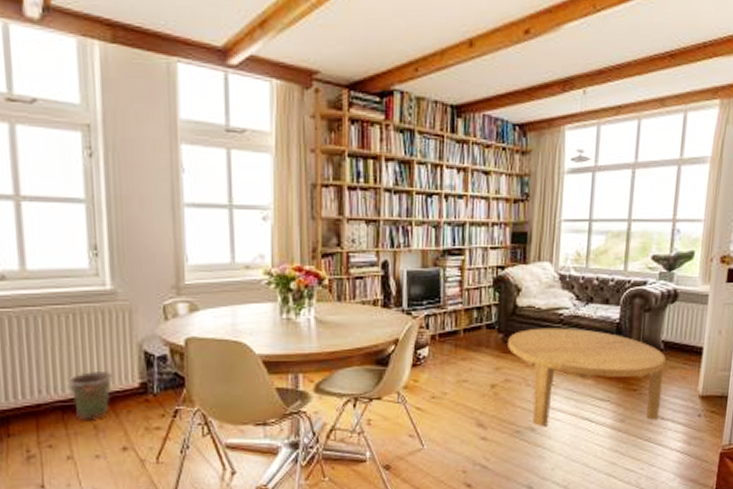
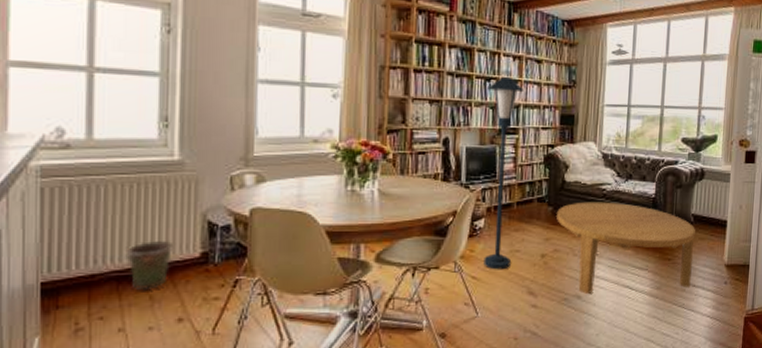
floor lamp: none [428,192,471,401] -> present [483,77,525,270]

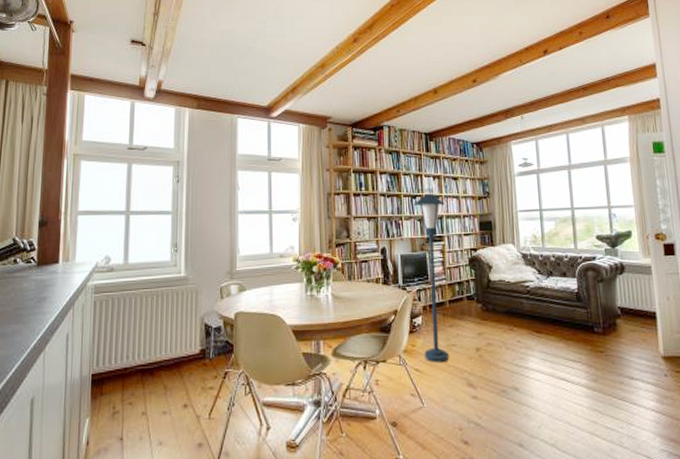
bucket: present [124,239,174,291] -> none [147,339,181,381]
coffee table: present [557,201,695,295] -> none [486,297,628,387]

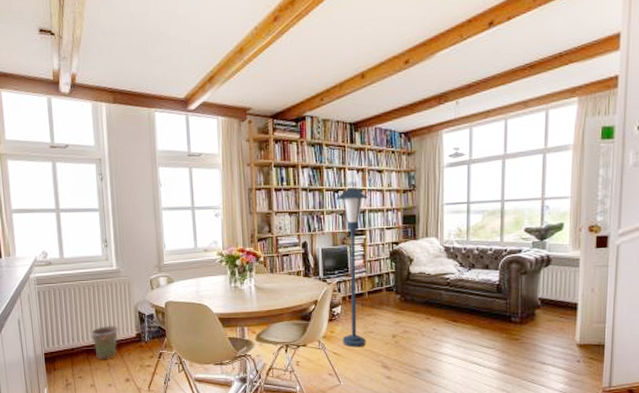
bucket: none [147,339,181,381] -> present [89,325,119,360]

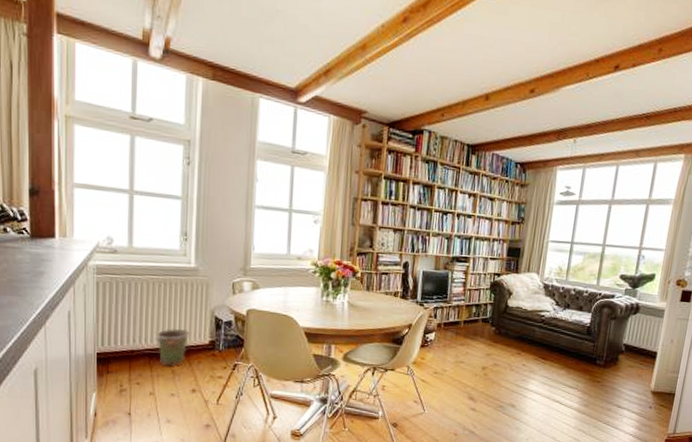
floor lamp: present [336,188,369,348] -> none [432,212,477,377]

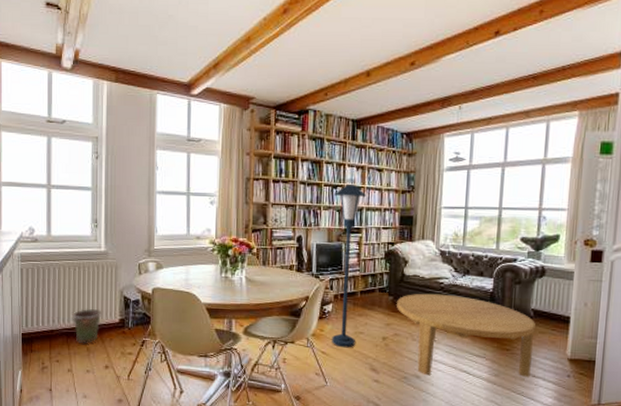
floor lamp: none [432,212,477,377] -> present [332,185,367,348]
coffee table: none [498,325,626,408] -> present [397,293,535,377]

